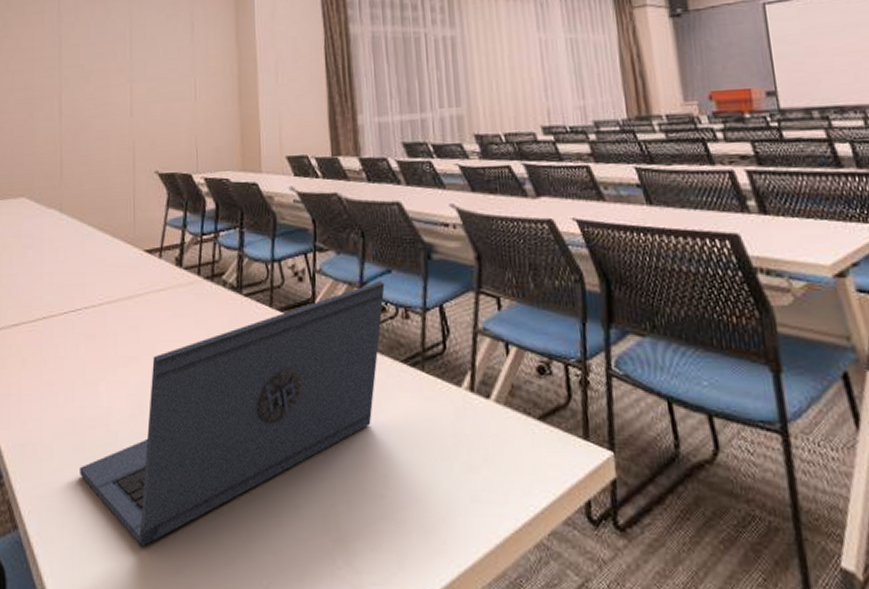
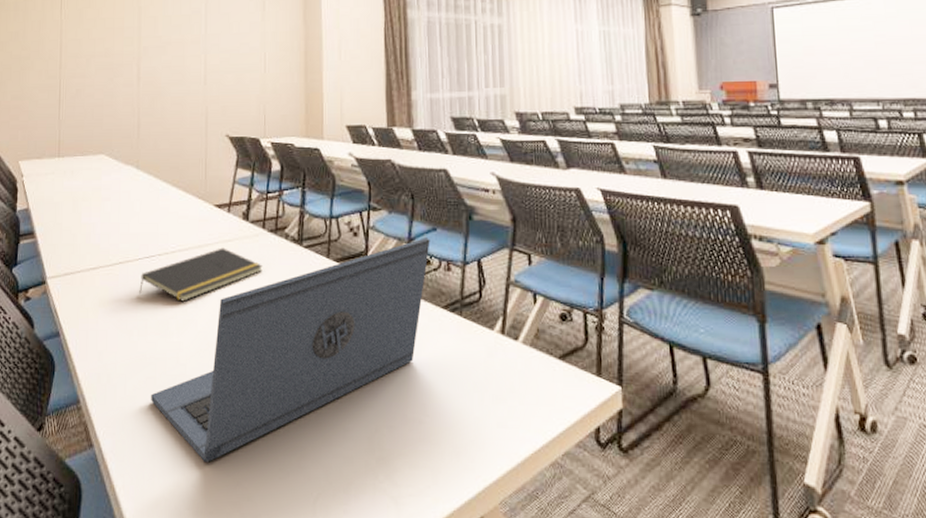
notepad: none [65,298,199,361] -> present [139,248,262,302]

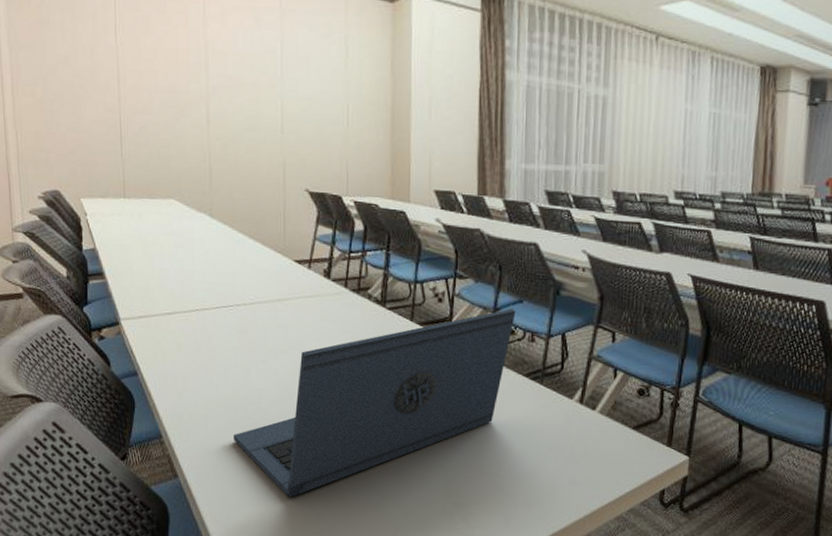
notepad: present [139,248,262,302] -> none [218,303,344,352]

